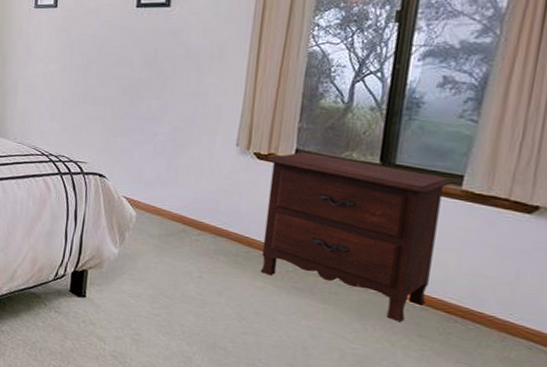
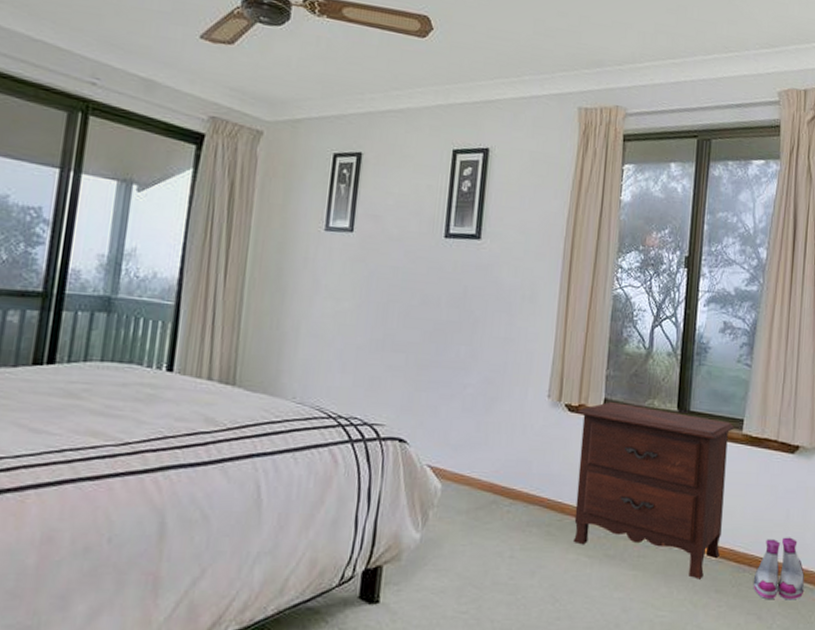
boots: none [466,295,537,359] -> present [753,537,805,600]

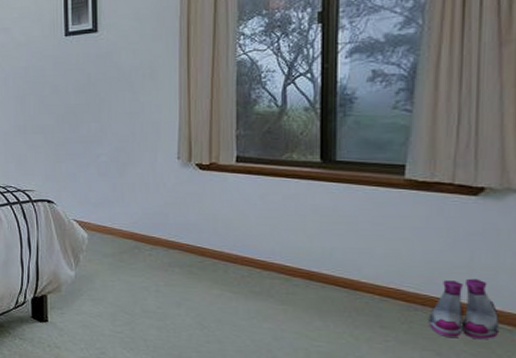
nightstand: present [572,402,735,580] -> none [208,159,395,316]

